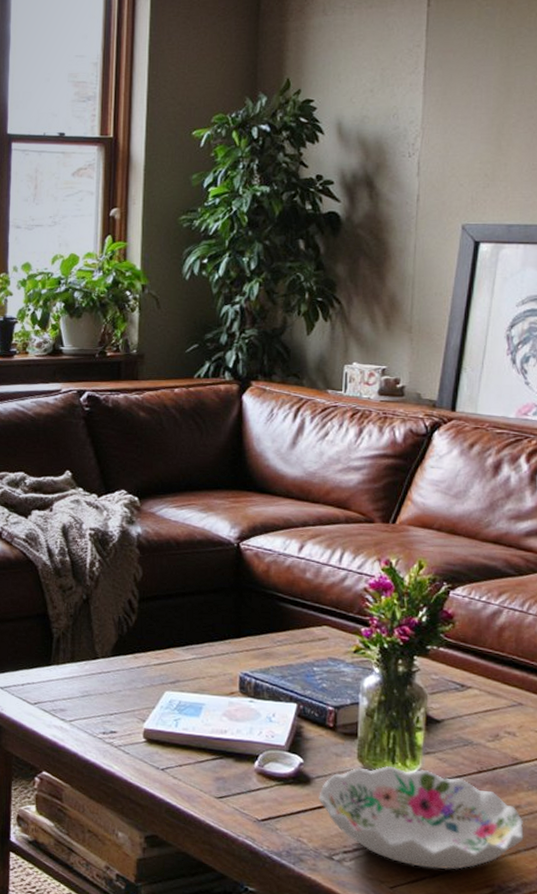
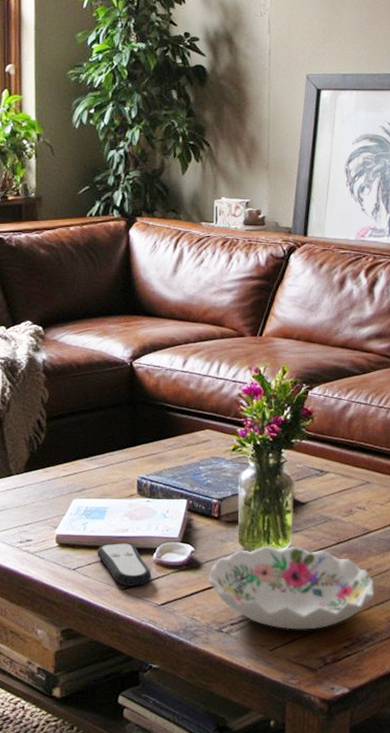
remote control: none [189,744,252,796] -> present [97,543,151,586]

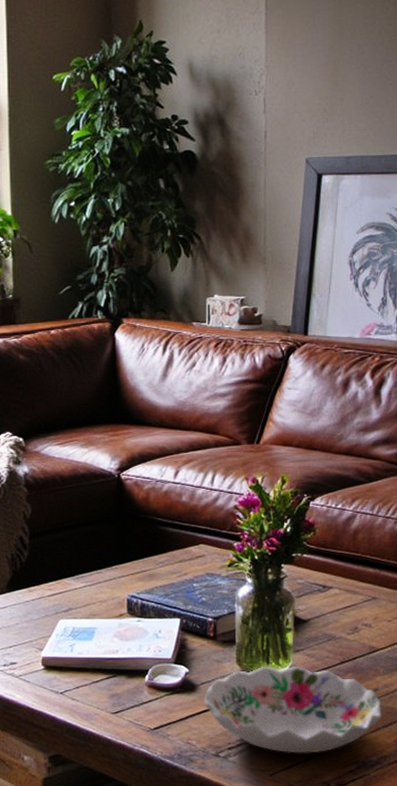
remote control: present [97,543,151,586] -> none [85,665,143,710]

